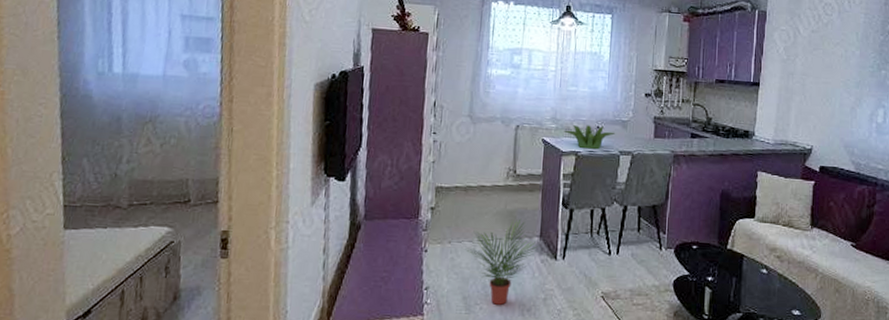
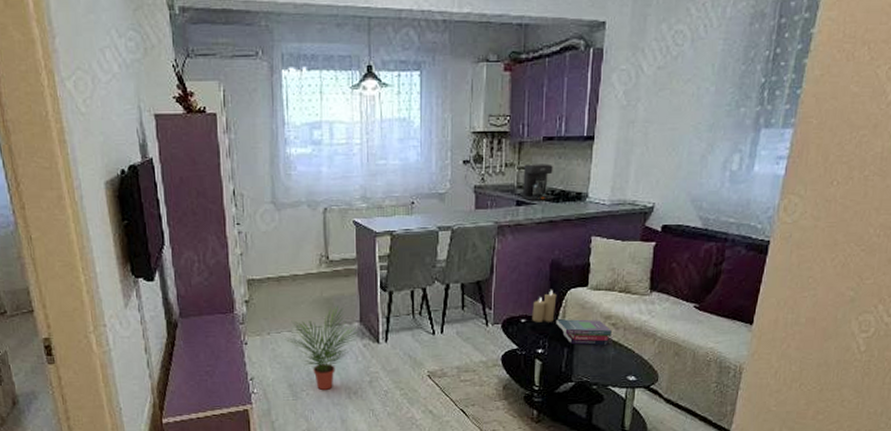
plant: present [563,124,616,149] -> none [375,201,433,228]
coffee maker: none [696,101,724,136] -> present [521,164,553,202]
candle: none [703,219,726,251] -> present [532,290,557,322]
books: none [725,248,777,278] -> present [556,319,612,346]

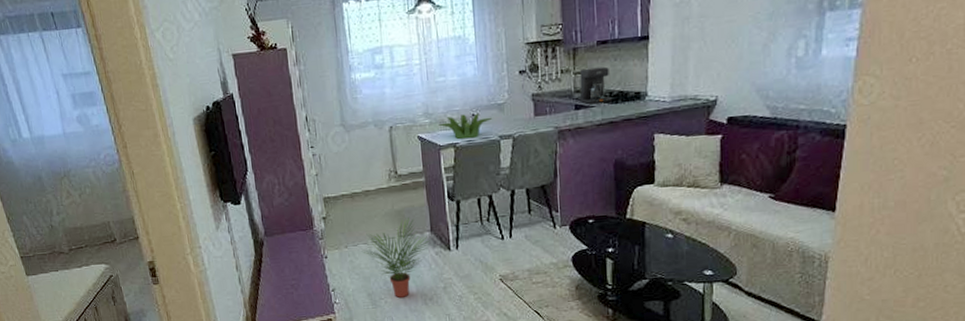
plant: none [375,201,433,228] -> present [437,113,493,140]
candle: present [532,290,557,322] -> none [599,190,624,222]
books: present [556,319,612,346] -> none [624,216,683,242]

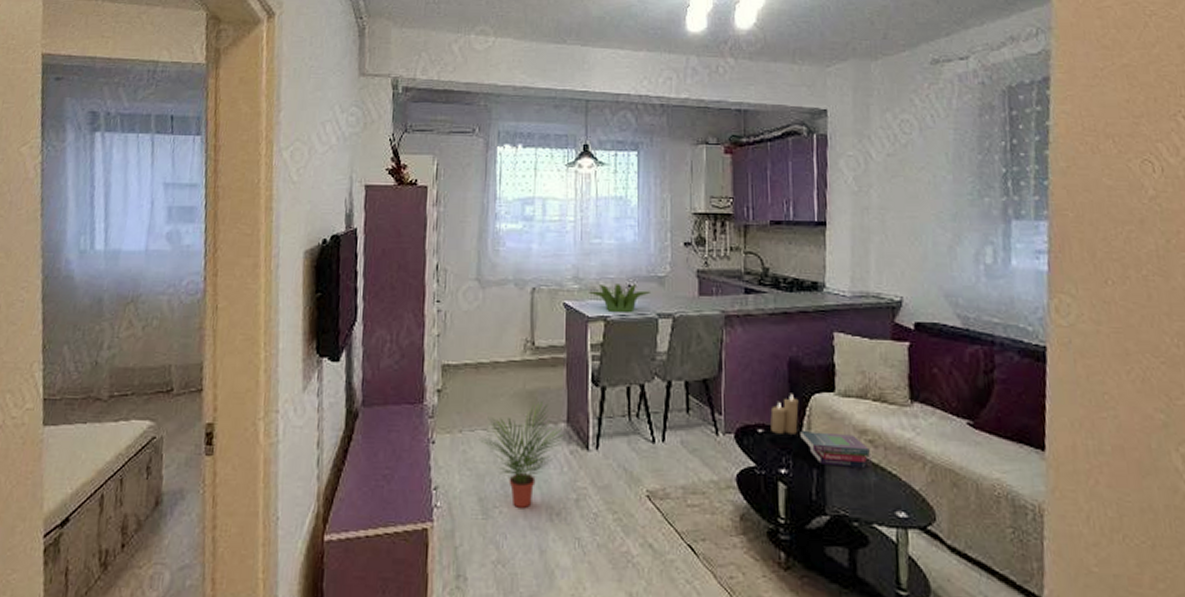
coffee maker: present [579,66,612,105] -> none [750,248,786,290]
candle: none [599,190,624,222] -> present [770,394,799,434]
books: none [624,216,683,242] -> present [800,431,870,469]

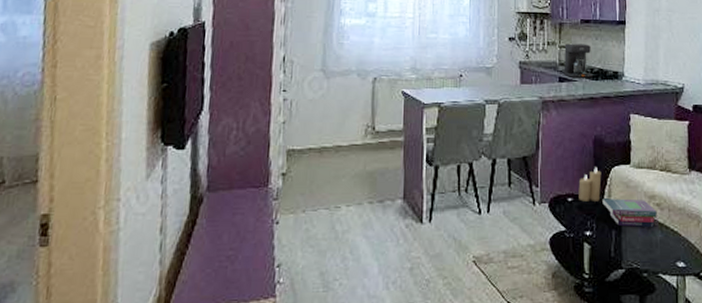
potted plant: present [479,401,565,508] -> none [321,181,401,279]
plant: present [587,283,652,313] -> none [424,73,480,100]
coffee maker: none [750,248,786,290] -> present [563,43,593,79]

